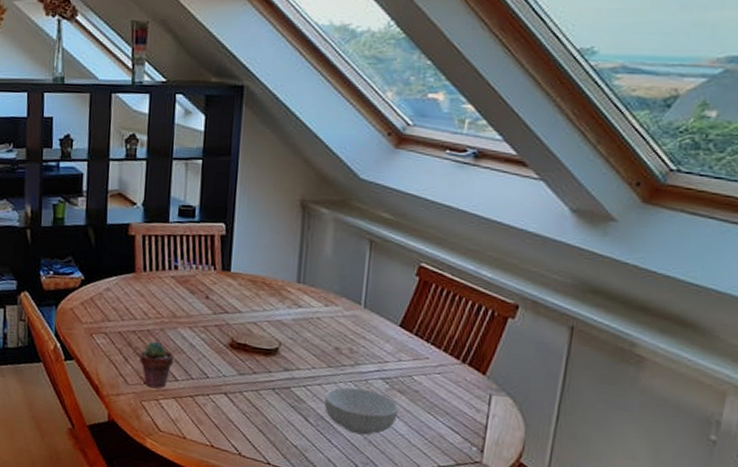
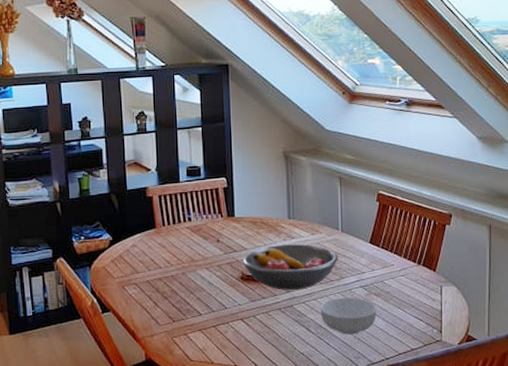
potted succulent: present [139,341,174,389] -> none [167,284,196,325]
fruit bowl: none [233,311,356,370] -> present [242,243,338,290]

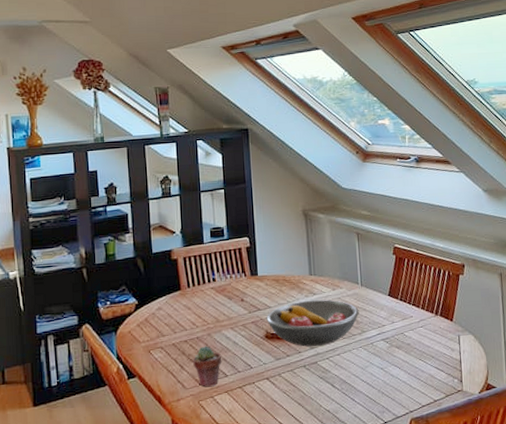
potted succulent: none [167,284,196,325] -> present [193,346,222,388]
cereal bowl: present [320,297,377,335] -> none [344,351,399,389]

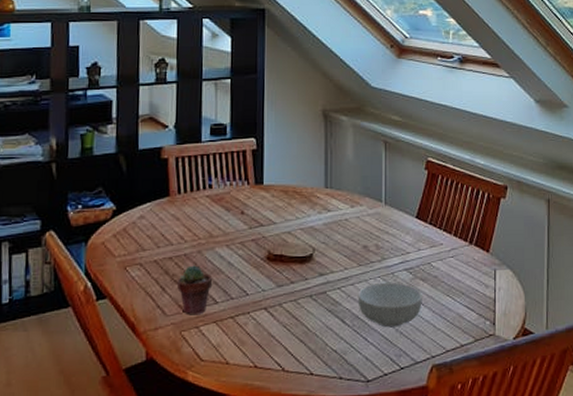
fruit bowl: present [266,299,359,347] -> none [269,217,381,273]
cereal bowl: none [344,351,399,389] -> present [357,282,422,328]

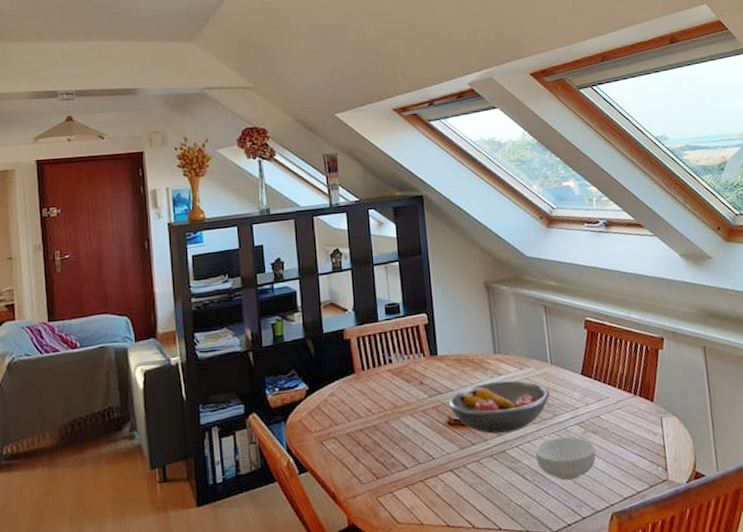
potted succulent: present [177,265,213,315] -> none [369,435,401,482]
fruit bowl: none [269,217,381,273] -> present [448,380,550,434]

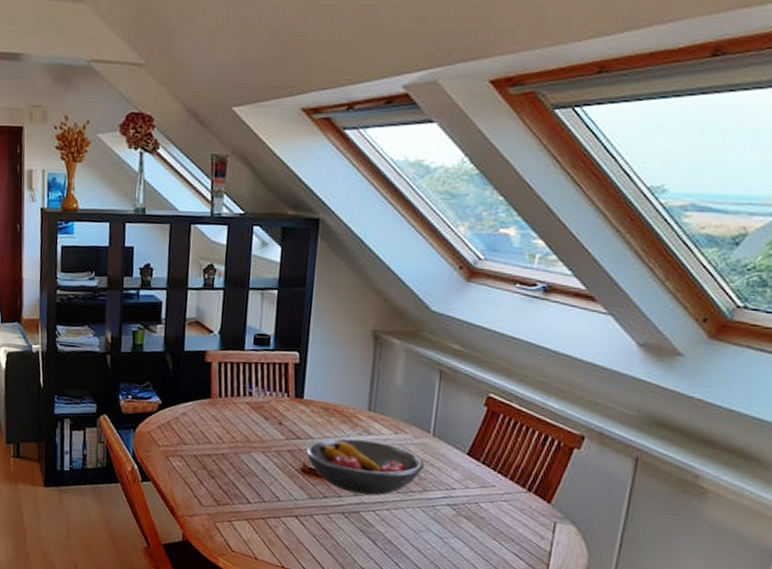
cereal bowl: present [535,437,596,480] -> none [392,513,465,560]

